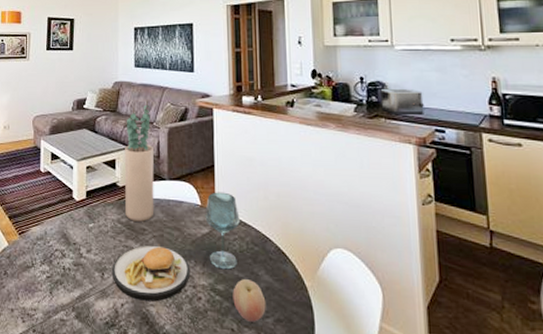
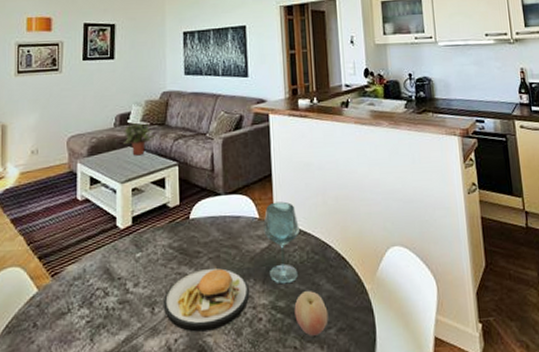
potted plant: none [79,108,106,138] -> present [122,122,154,156]
vase: present [125,99,154,222] -> none [175,109,210,245]
toaster: present [380,88,424,114] -> none [427,82,466,108]

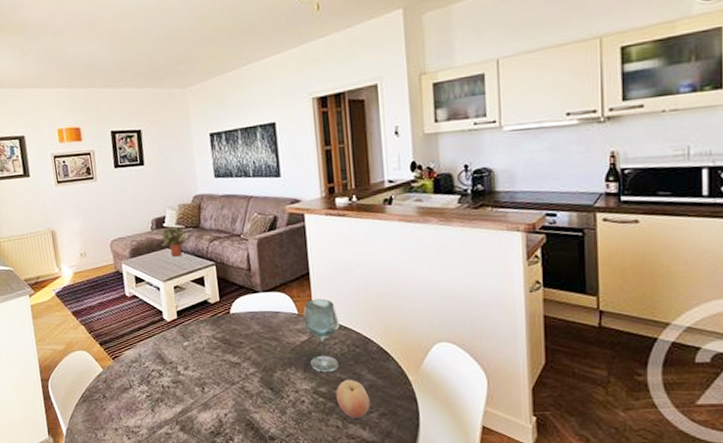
plate: present [164,266,250,332] -> none [212,355,292,409]

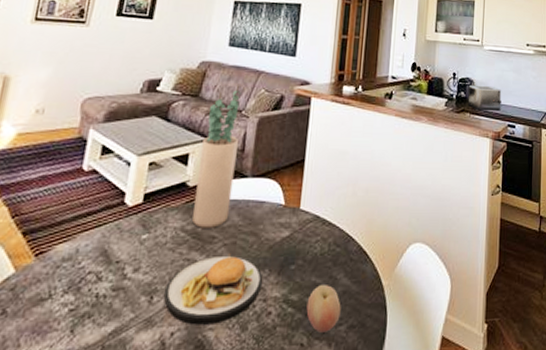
potted plant: present [160,225,190,257] -> none [146,90,184,127]
vase: none [211,211,250,336] -> present [192,84,241,228]
plate: none [212,355,292,409] -> present [164,253,263,325]
wine glass: present [303,298,340,373] -> none [286,189,325,277]
toaster: none [486,172,534,202] -> present [467,85,502,111]

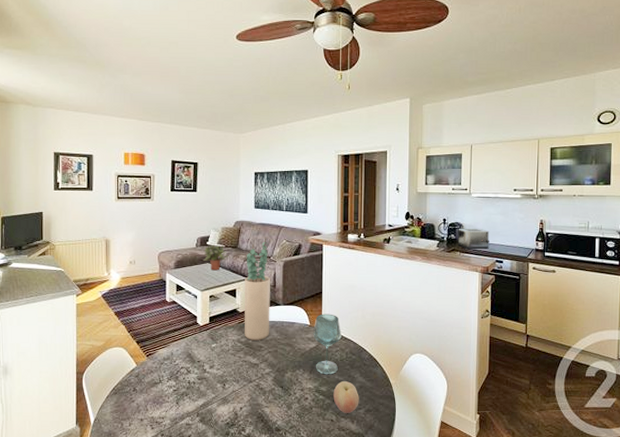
potted plant: none [146,90,184,127] -> present [202,244,228,271]
plate: present [164,253,263,325] -> none [233,358,300,404]
wine glass: none [286,189,325,277] -> present [313,314,342,375]

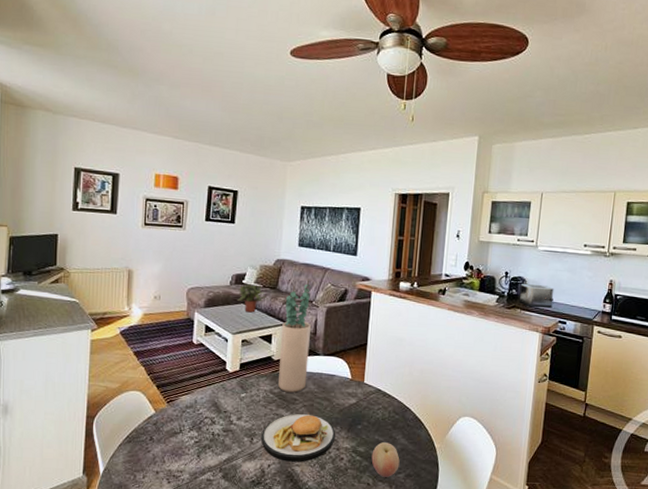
plate: none [233,358,300,404] -> present [261,412,336,462]
wine glass: present [313,314,342,375] -> none [354,367,386,435]

